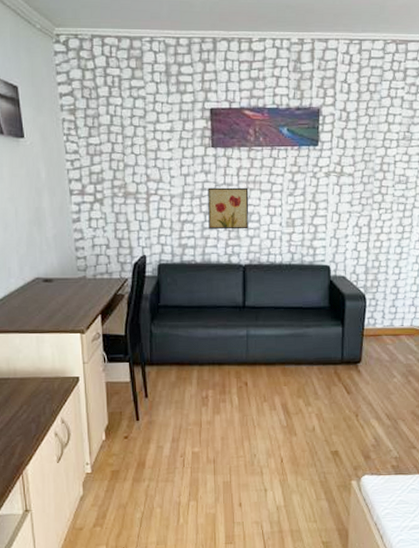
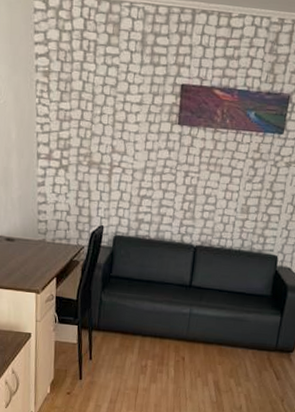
wall art: present [208,187,249,230] -> none [166,165,209,211]

